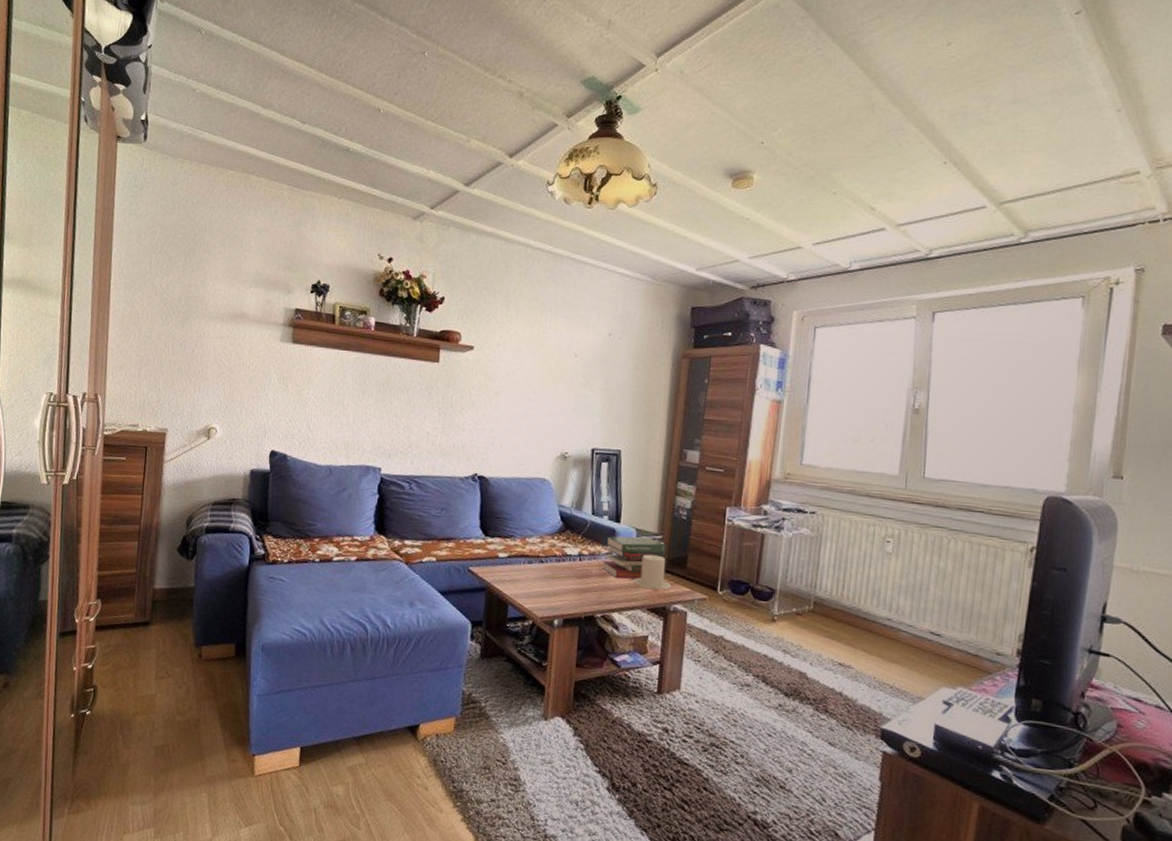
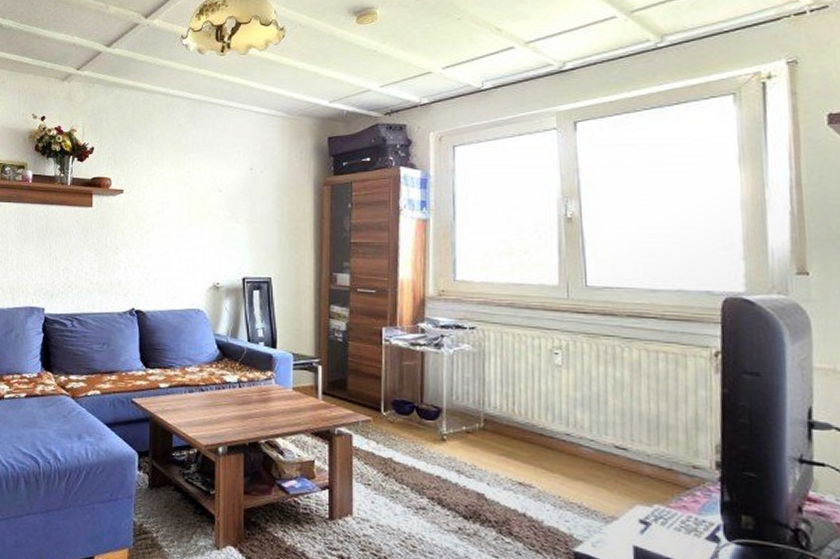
books: present [602,536,666,580] -> none [263,360,325,405]
candle: present [633,554,672,591] -> none [294,378,334,414]

